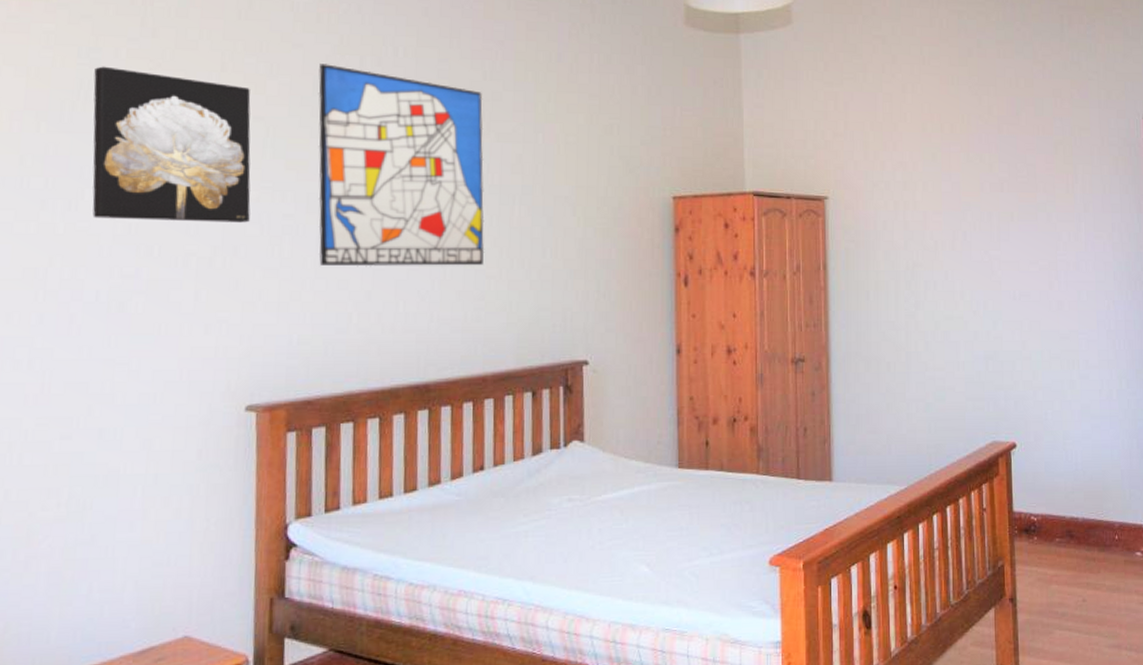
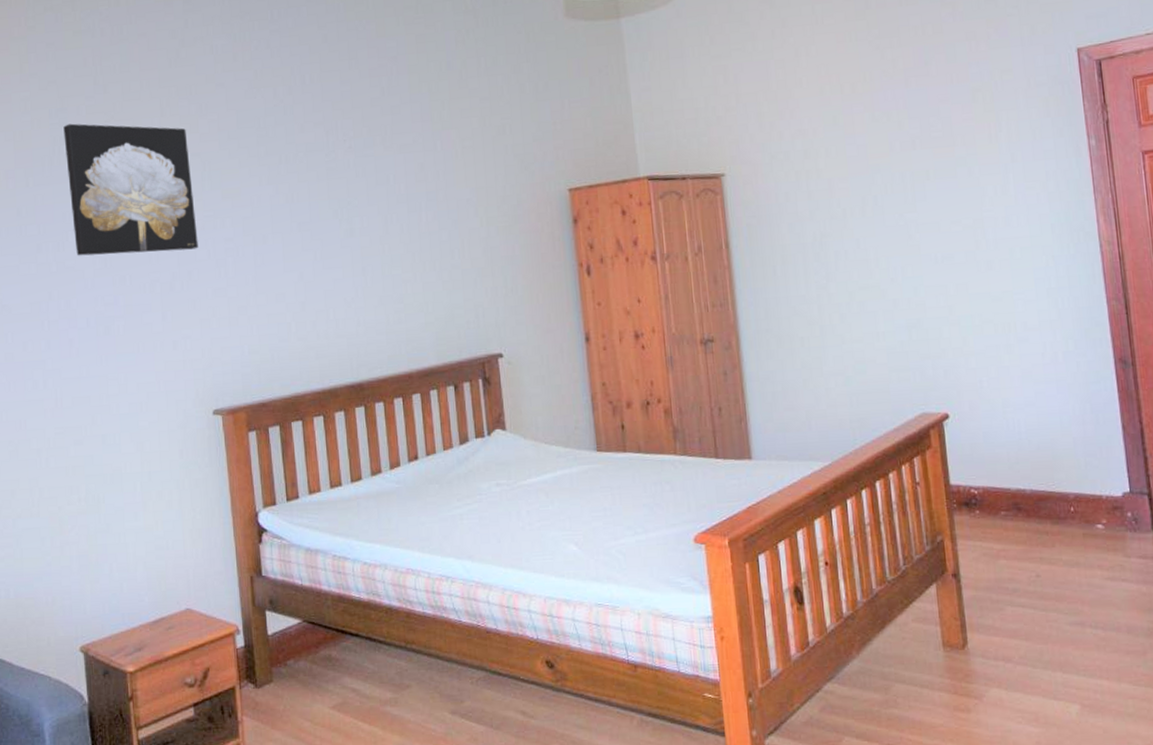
wall art: present [318,64,485,267] -> none [240,98,399,282]

